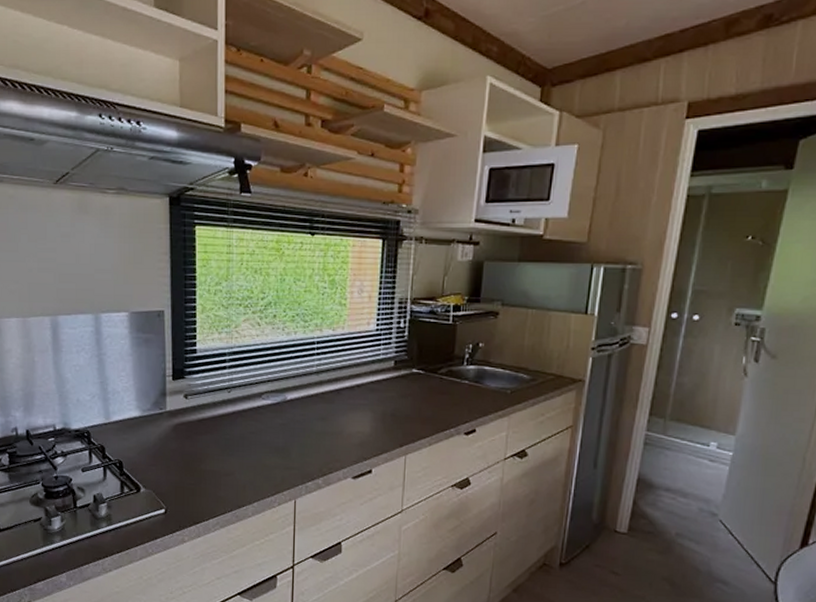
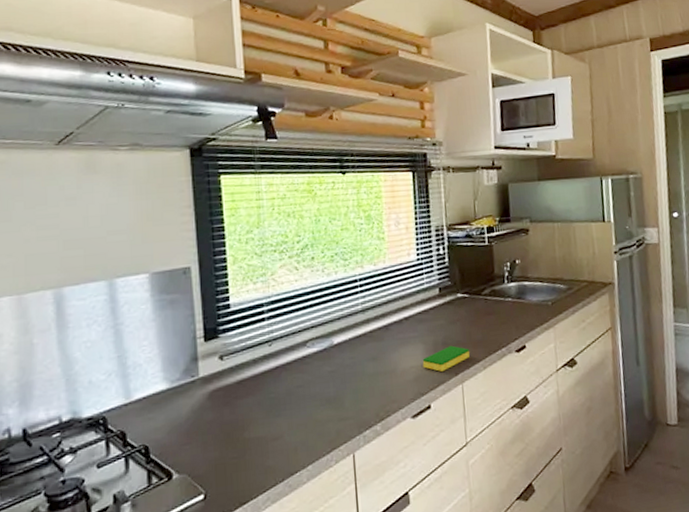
dish sponge: none [369,418,417,441] -> present [422,345,470,372]

